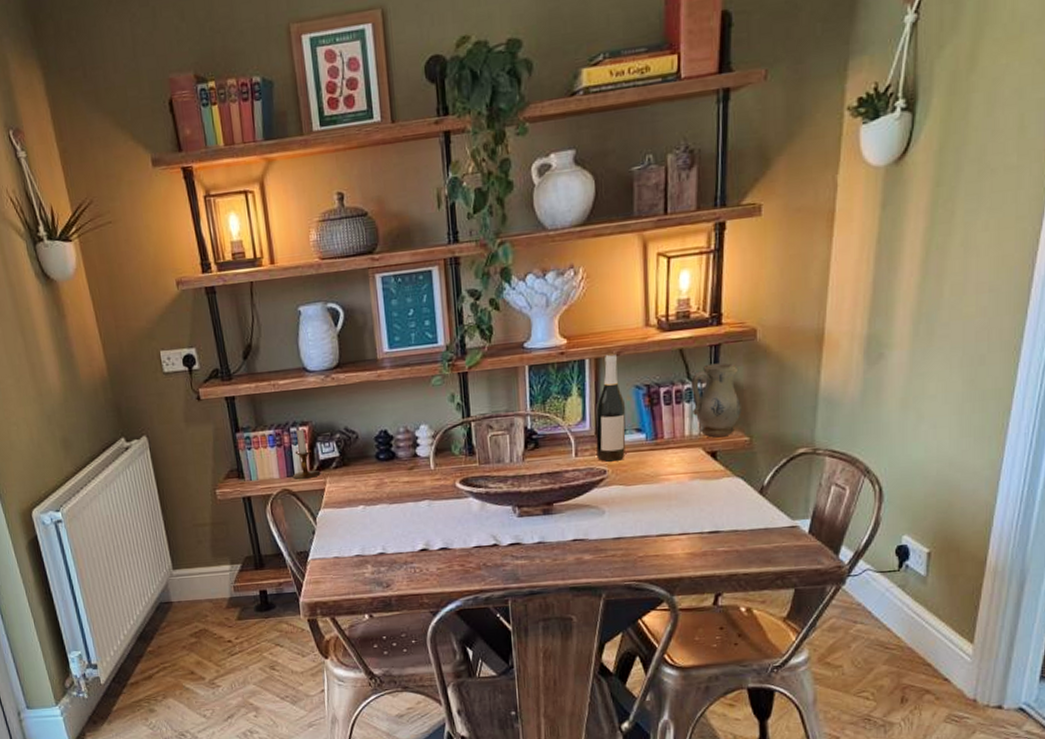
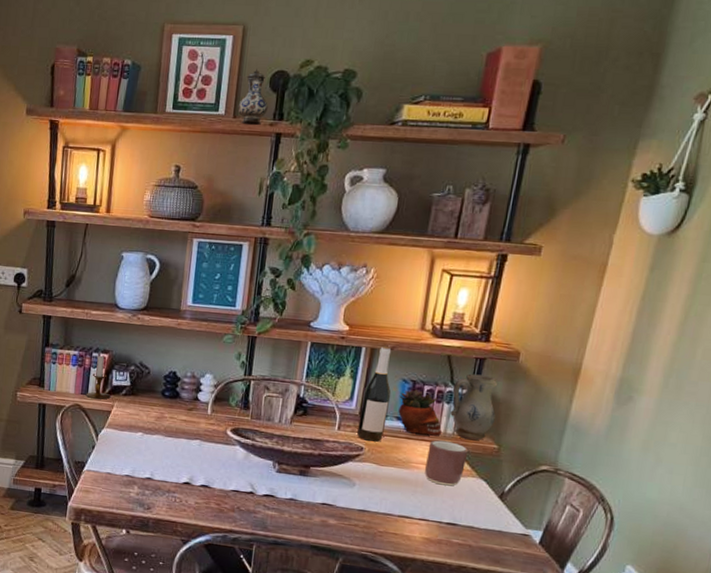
lidded jug: none [394,57,429,129] -> present [237,68,268,126]
succulent planter: none [635,393,688,444] -> present [398,388,443,436]
mug: none [675,443,719,493] -> present [424,440,469,486]

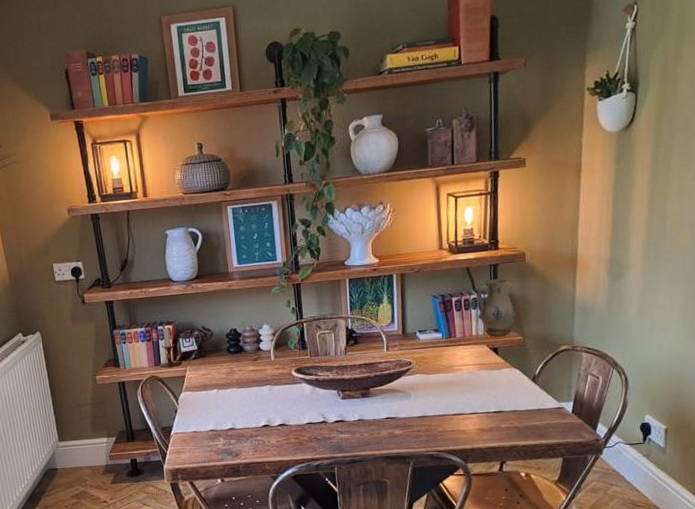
lidded jug: present [237,68,268,126] -> none [242,43,269,96]
wine bottle: present [356,345,392,442] -> none [402,269,427,356]
succulent planter: present [398,388,443,436] -> none [432,301,475,341]
mug: present [424,440,469,486] -> none [465,341,500,381]

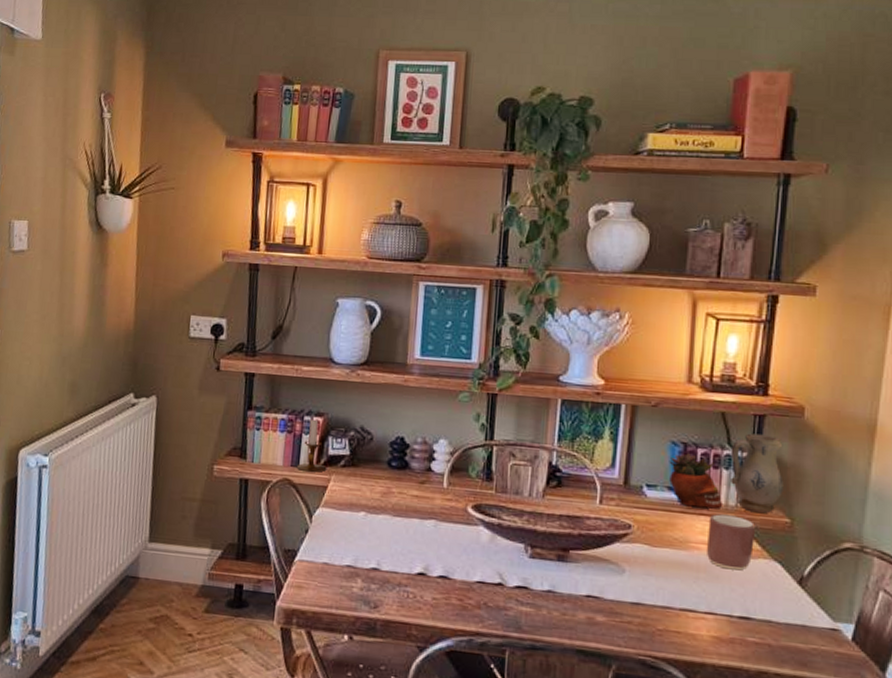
succulent planter: none [432,301,475,341] -> present [669,452,724,509]
mug: none [465,341,500,381] -> present [706,514,756,571]

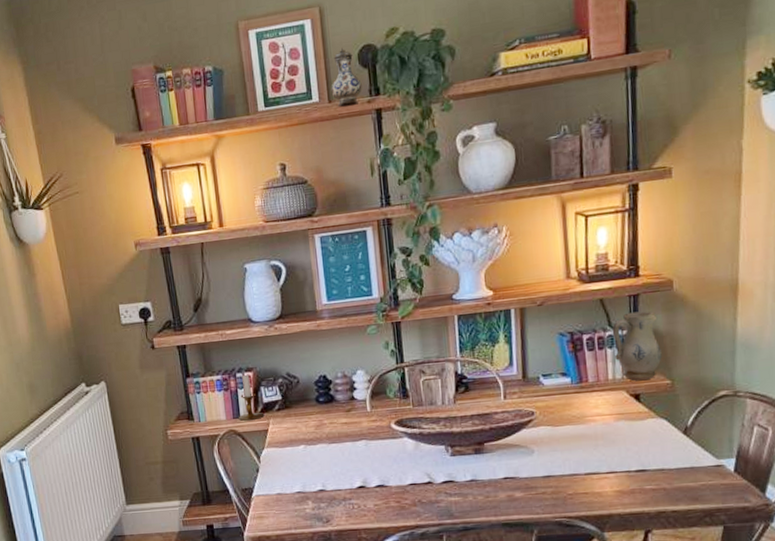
lidded jug: none [464,96,498,157] -> present [331,47,362,108]
succulent planter: present [669,452,724,509] -> none [559,339,611,387]
mug: present [706,514,756,571] -> none [600,386,643,433]

